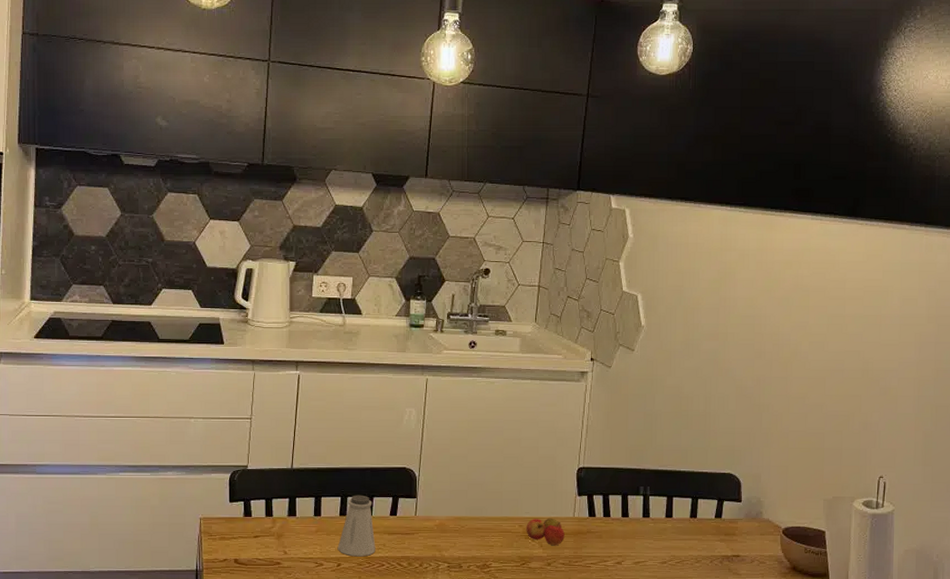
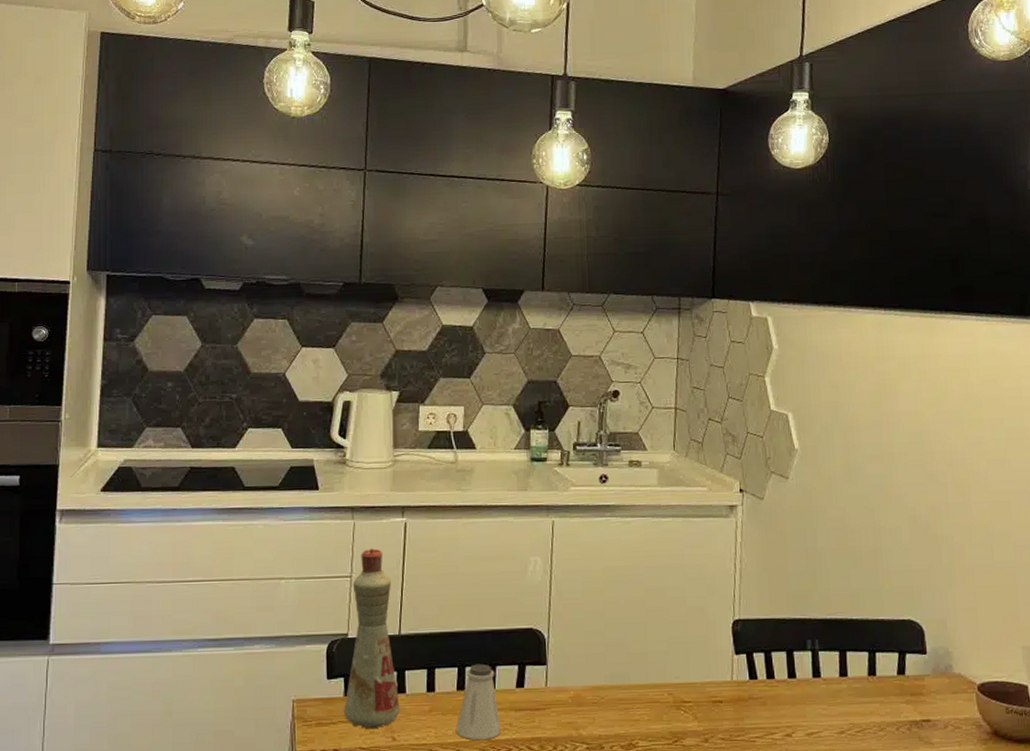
bottle: none [243,396,291,543] -> present [343,548,400,728]
apple: present [526,518,565,546] -> none [676,682,723,717]

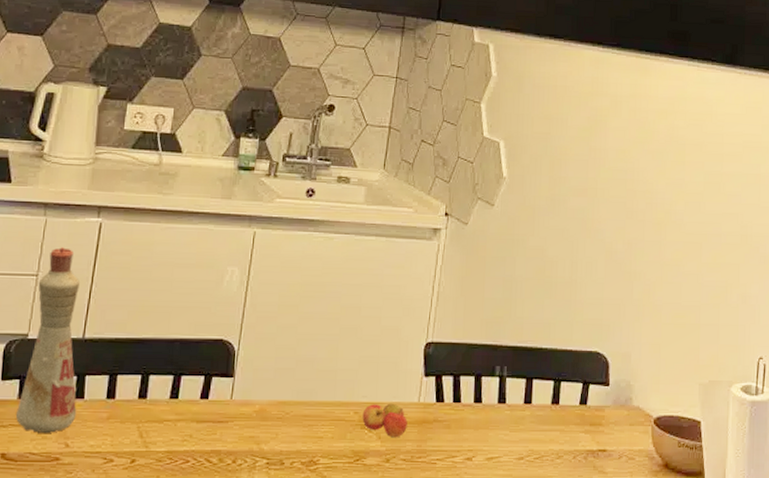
saltshaker: present [455,663,501,740] -> none [132,372,181,451]
apple: none [676,682,723,717] -> present [362,403,407,438]

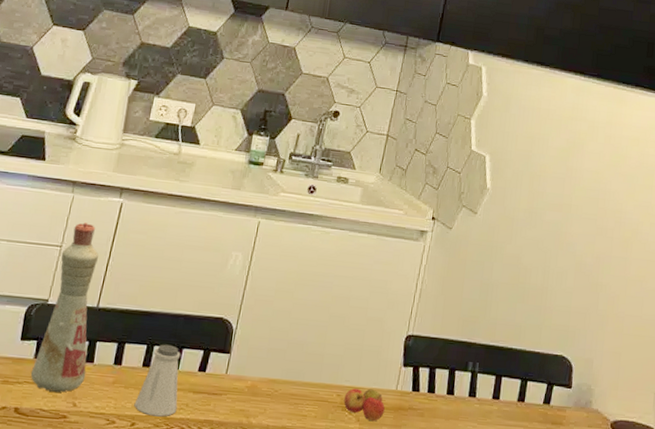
saltshaker: none [132,372,181,451] -> present [134,344,181,417]

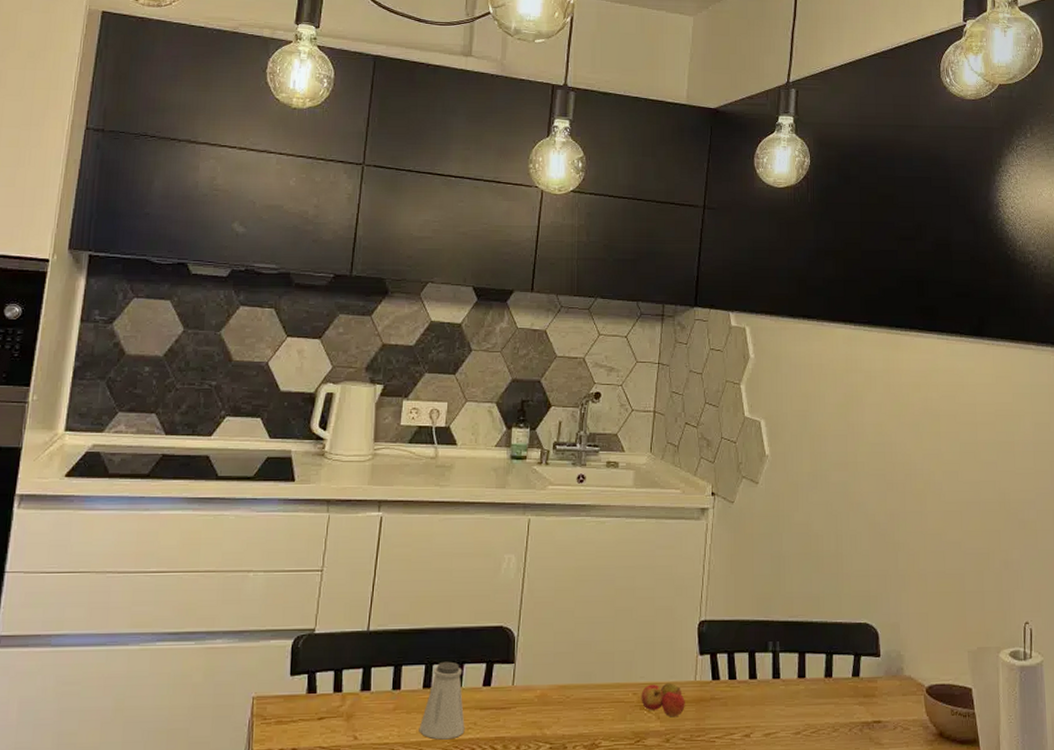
bottle: present [30,222,99,393] -> none [305,542,364,727]

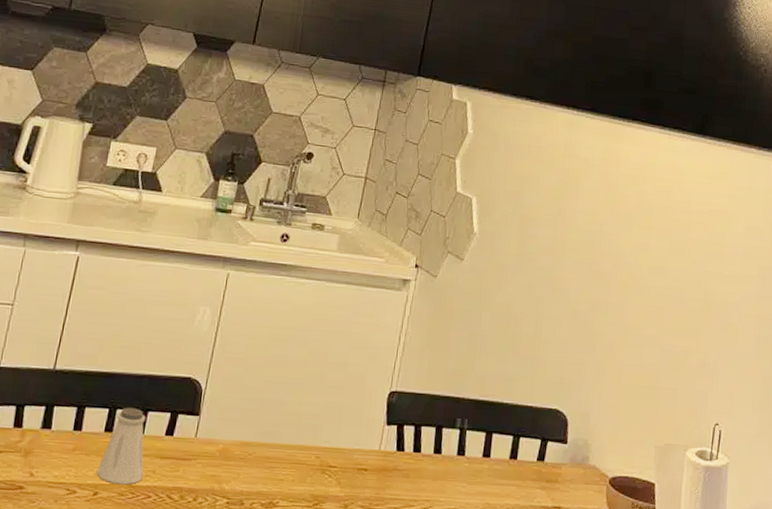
apple: present [641,683,685,718] -> none [323,449,368,484]

